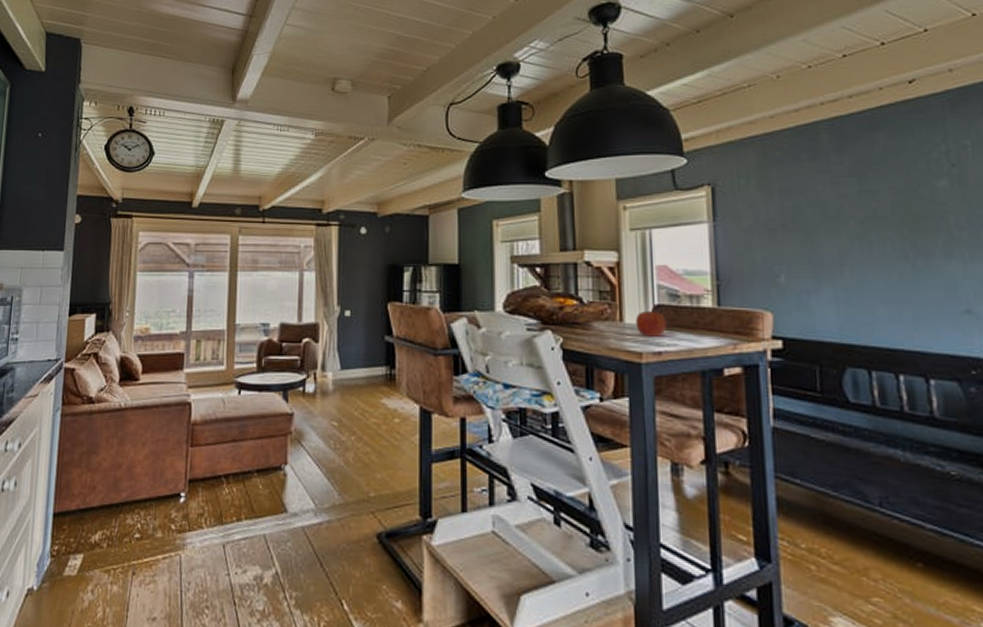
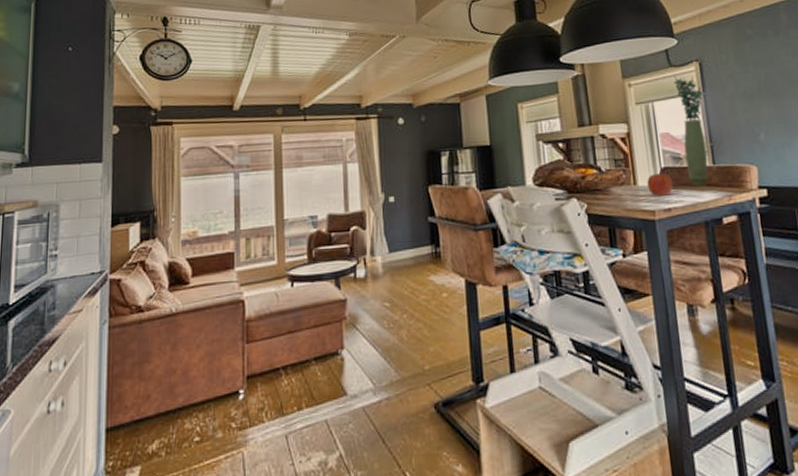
vase: none [678,201,713,330] -> present [673,76,708,187]

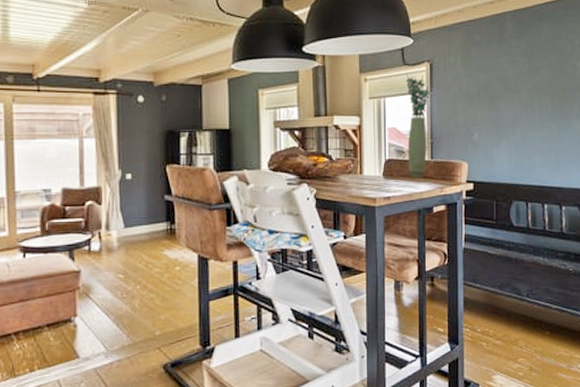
fruit: present [647,171,674,196] -> none [372,162,395,185]

